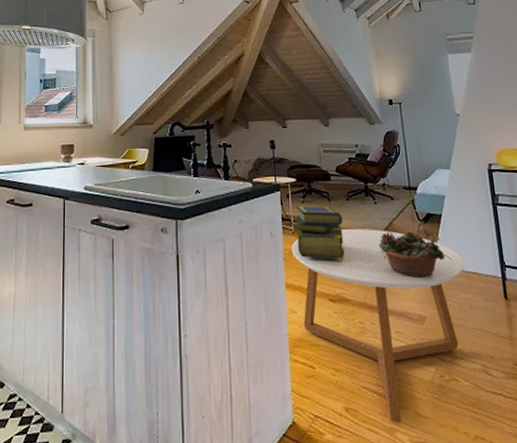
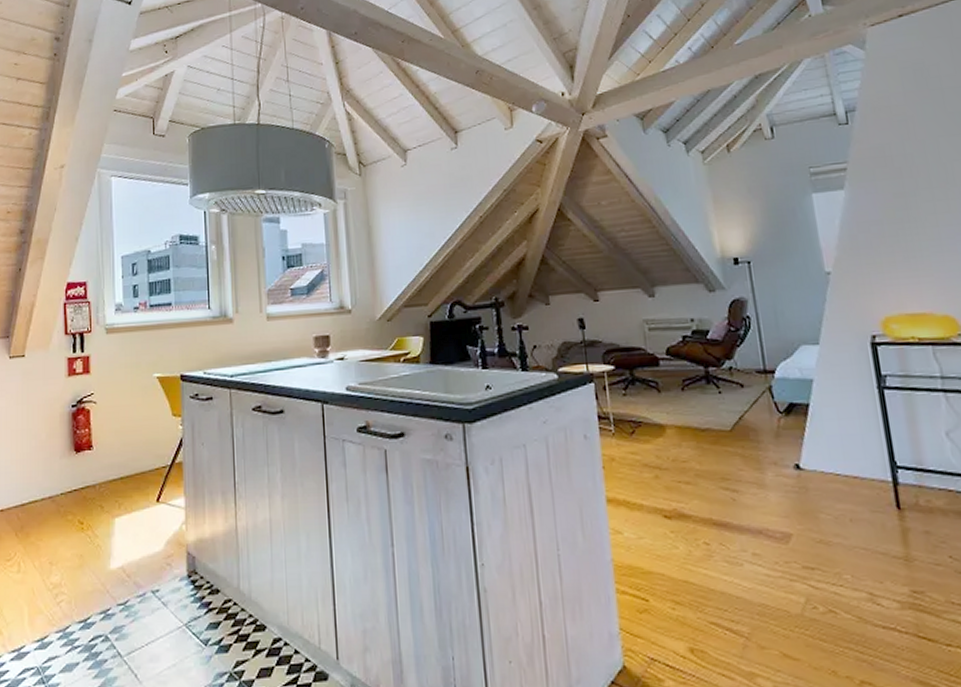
coffee table: present [291,228,465,422] -> none [611,425,843,665]
stack of books: present [292,205,345,260] -> none [611,399,682,467]
succulent planter: present [378,226,453,278] -> none [725,420,826,486]

